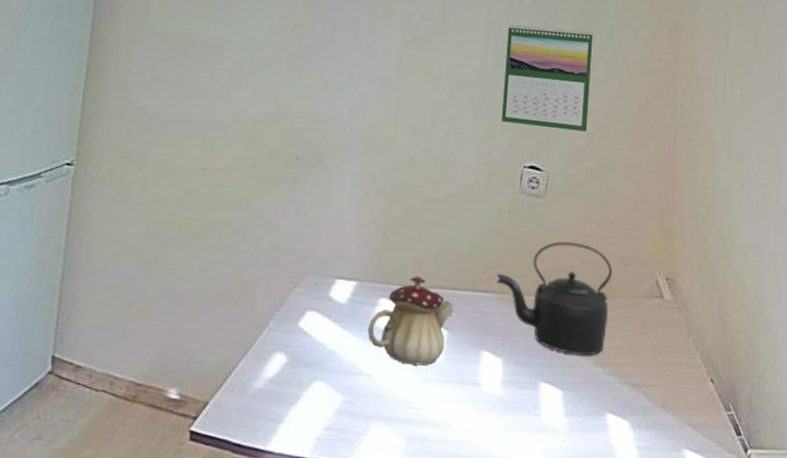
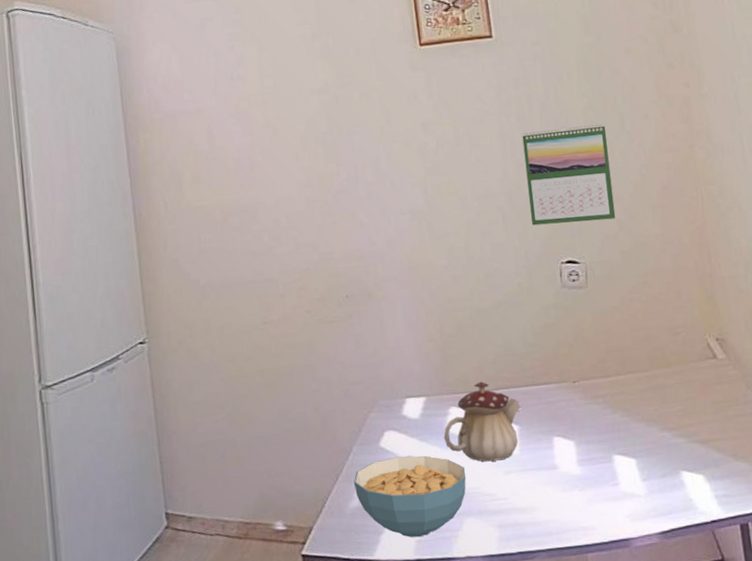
cereal bowl: none [262,340,383,435] -> present [353,455,466,538]
kettle: present [496,241,613,356] -> none [554,323,668,425]

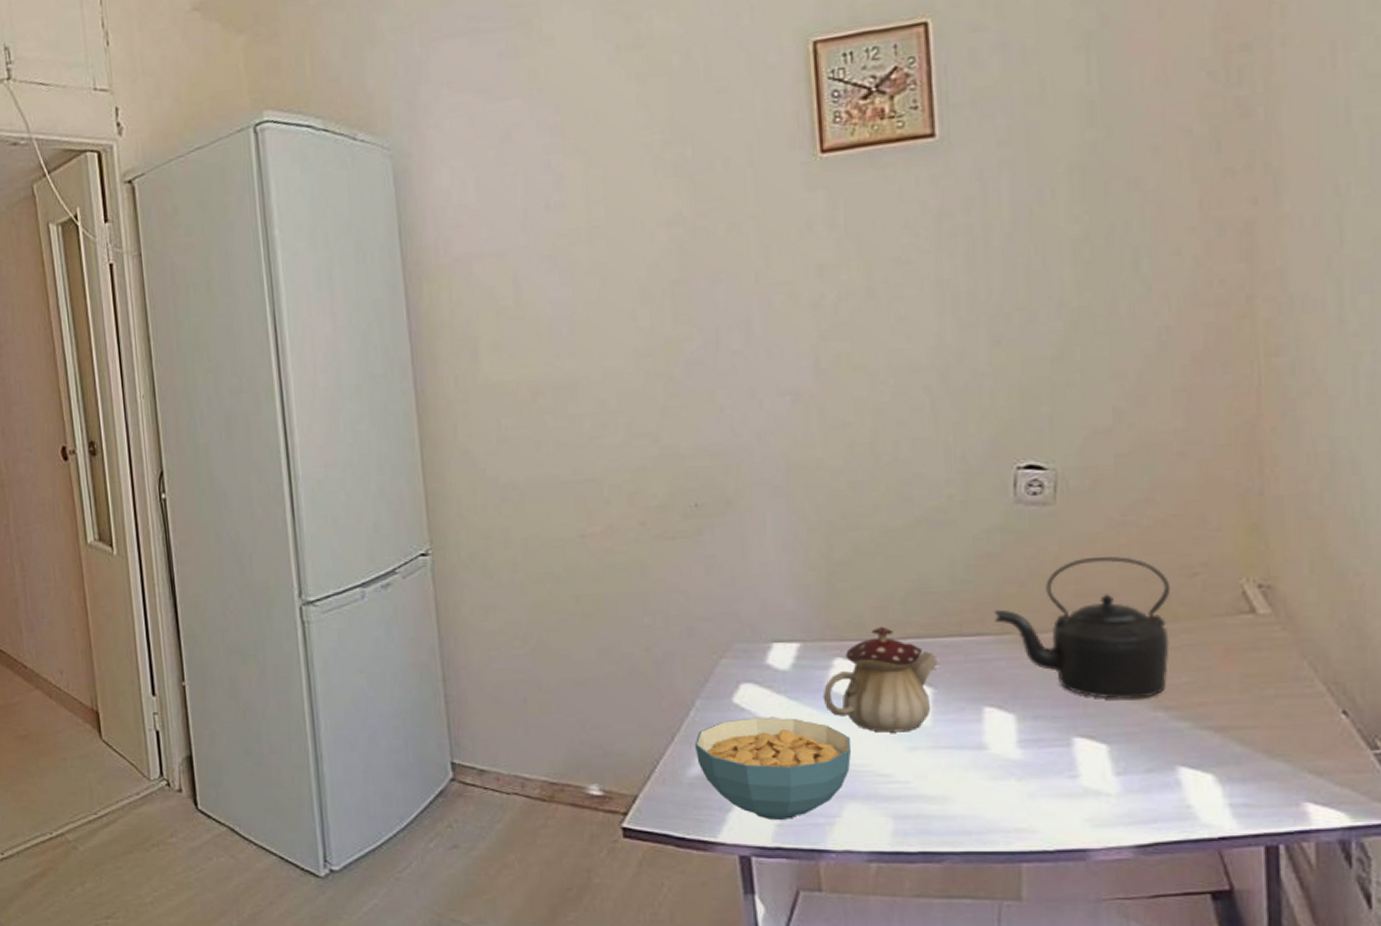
calendar: present [522,123,616,226] -> none [970,263,1111,414]
kettle: none [554,323,668,425] -> present [993,556,1171,699]

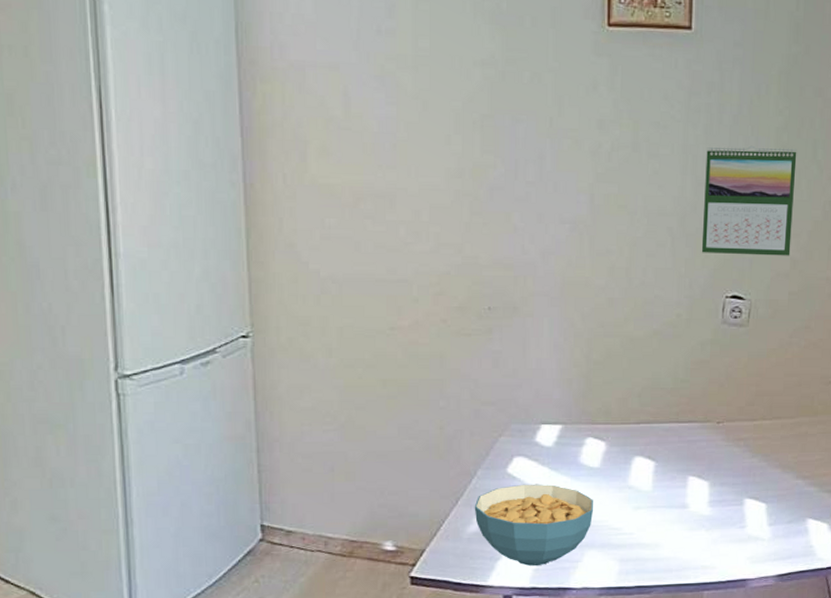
teapot: present [822,626,939,733] -> none [576,414,661,496]
calendar: none [970,263,1111,414] -> present [701,145,797,256]
kettle: present [993,556,1171,699] -> none [701,368,815,471]

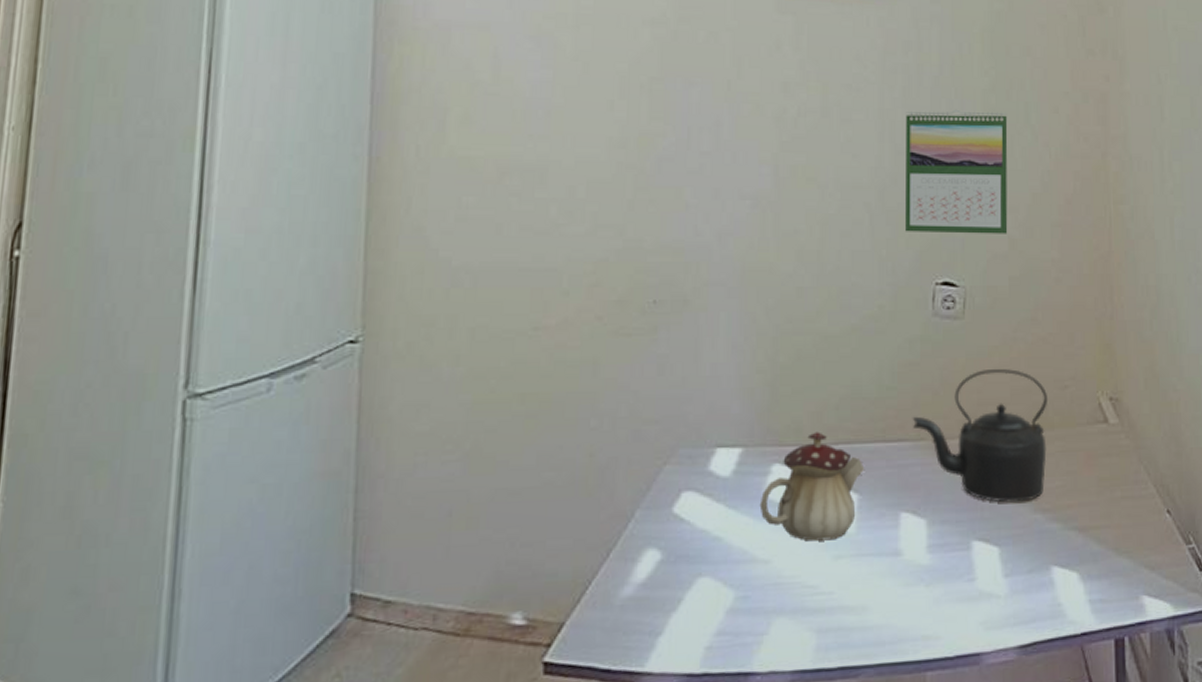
cereal bowl: present [474,484,593,566] -> none [630,527,782,643]
teapot: none [576,414,661,496] -> present [759,432,865,541]
kettle: none [701,368,815,471] -> present [912,369,1048,503]

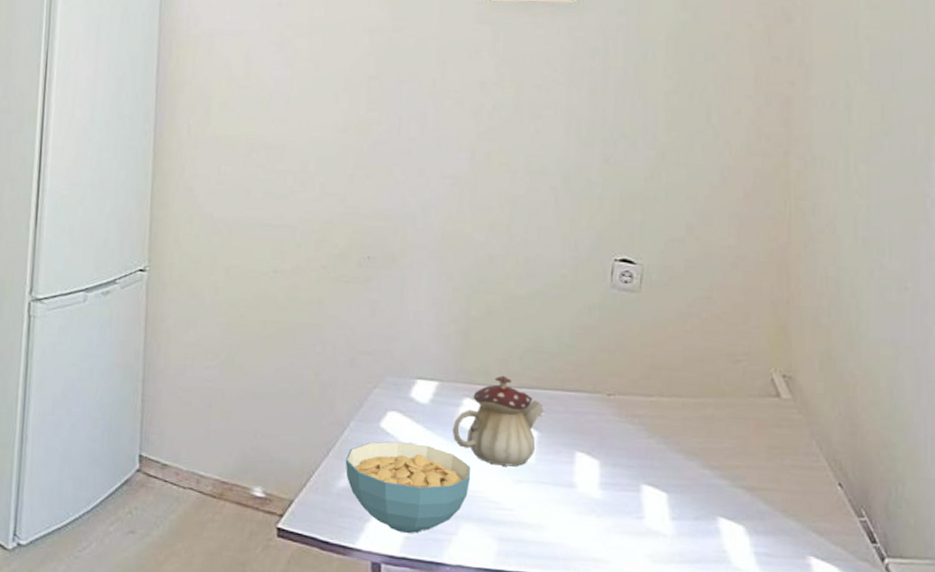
cereal bowl: none [630,527,782,643] -> present [345,441,470,534]
calendar: present [904,109,1008,234] -> none [587,108,689,221]
kettle: present [912,369,1048,503] -> none [589,338,721,457]

